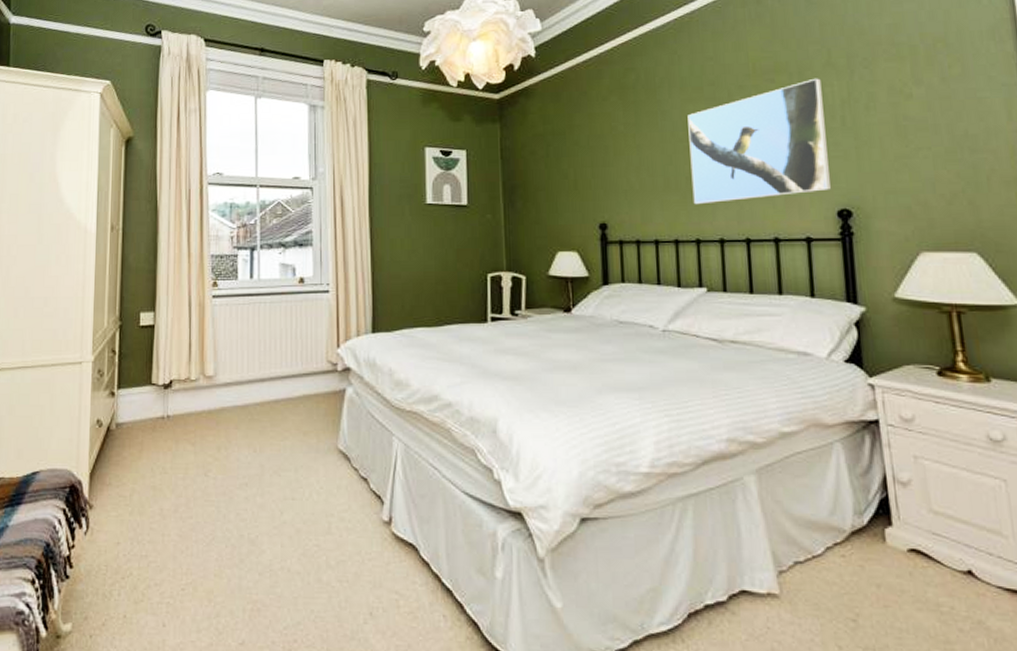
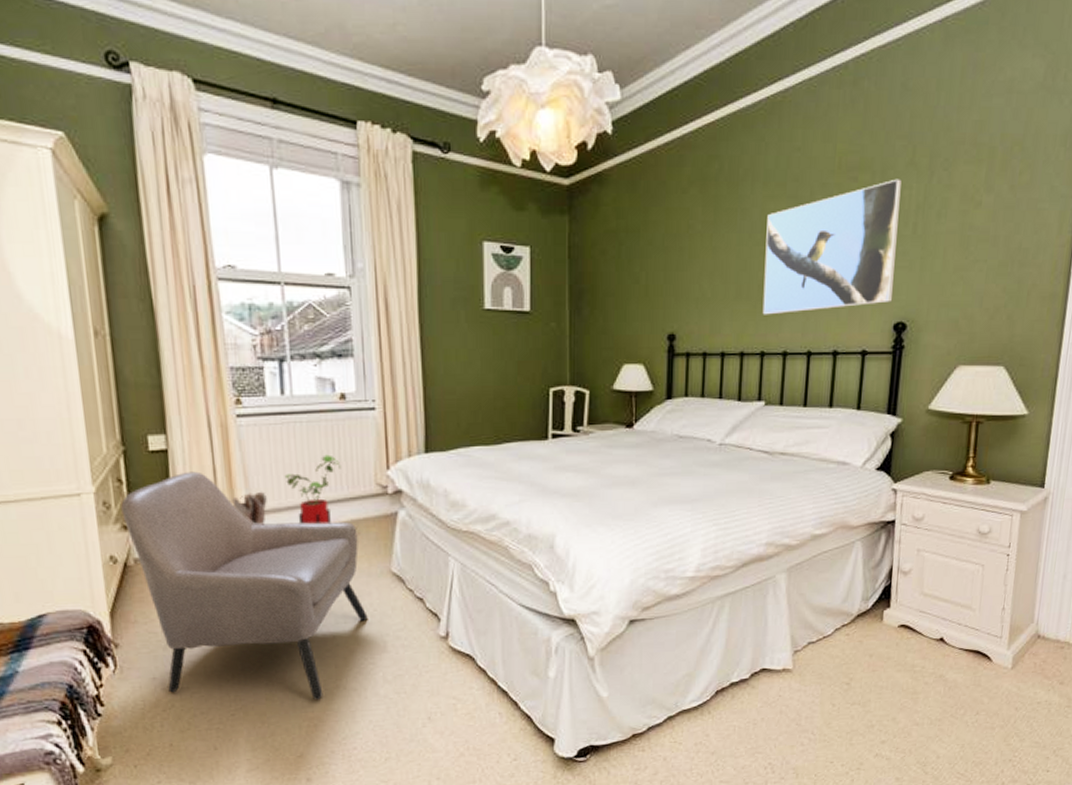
armchair: none [112,345,314,582] -> present [121,471,368,701]
boots: none [202,364,231,397] -> present [232,491,267,525]
house plant: none [247,332,297,399] -> present [284,454,342,525]

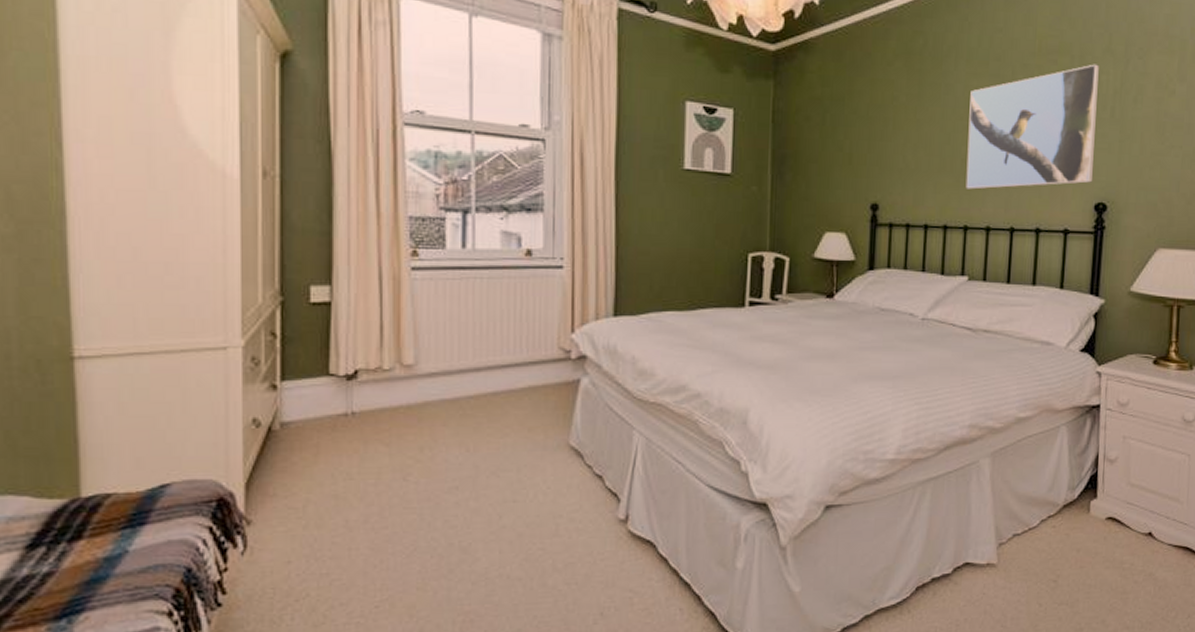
armchair: present [121,471,368,701] -> none [272,327,540,591]
boots: present [232,491,267,525] -> none [398,351,437,389]
house plant: present [284,454,342,525] -> none [458,314,522,391]

